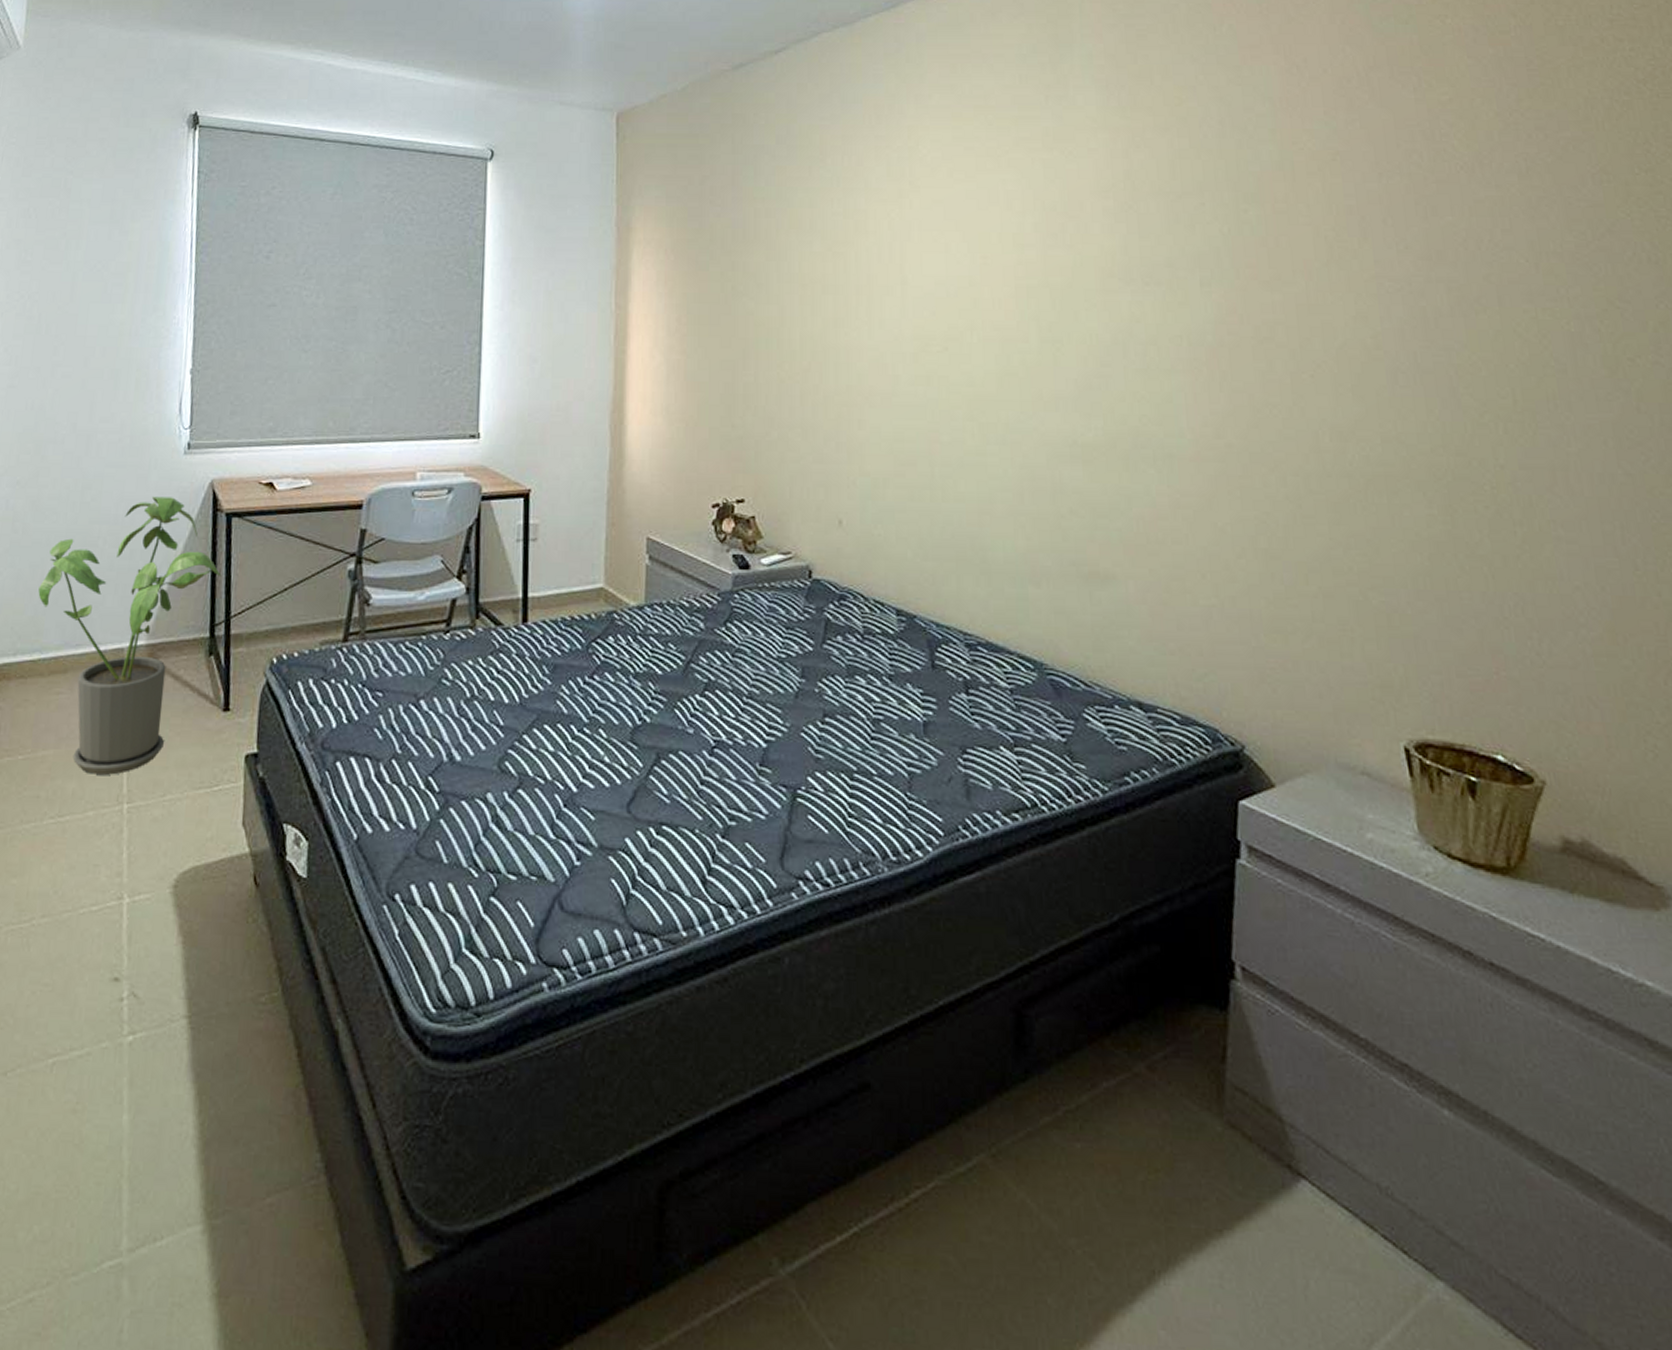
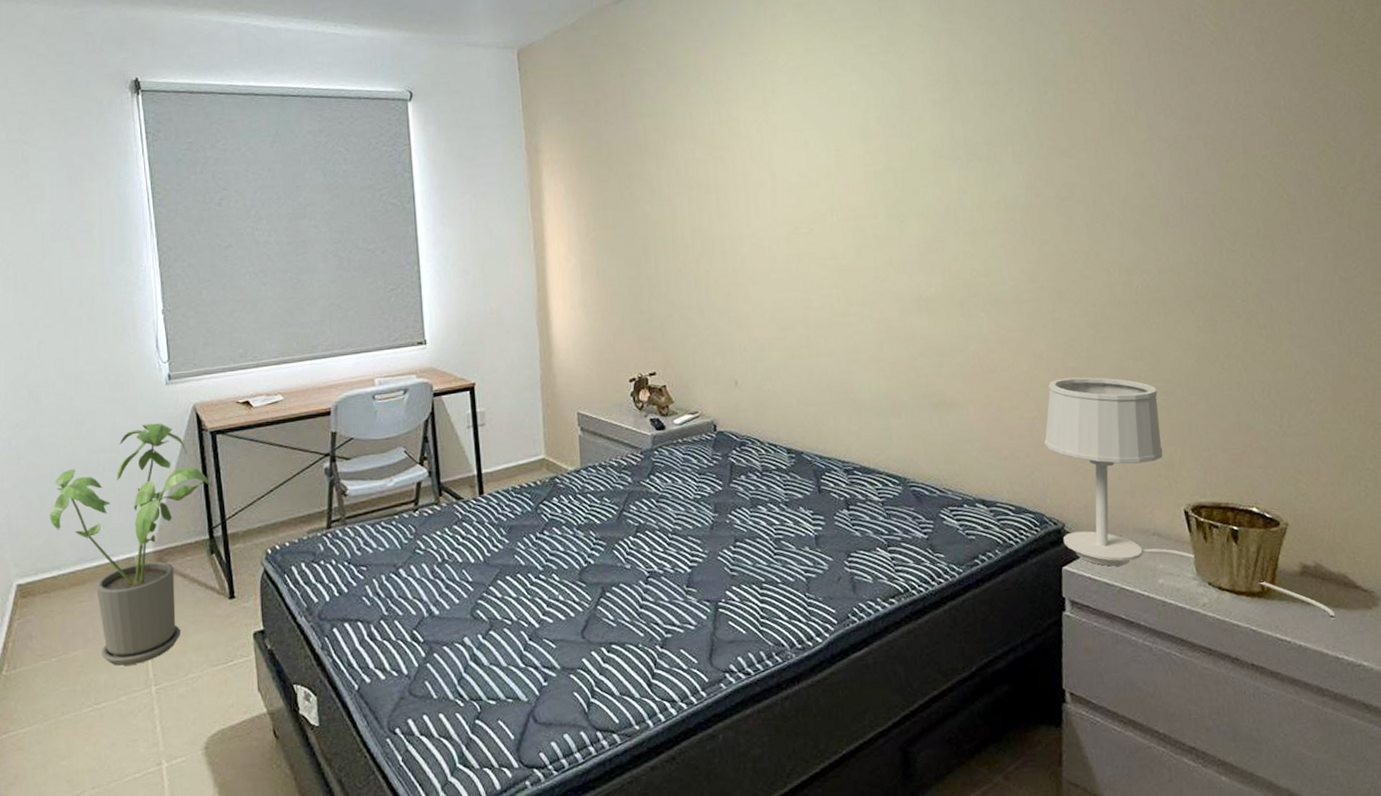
table lamp: none [1222,561,1610,917] -> present [1044,377,1336,619]

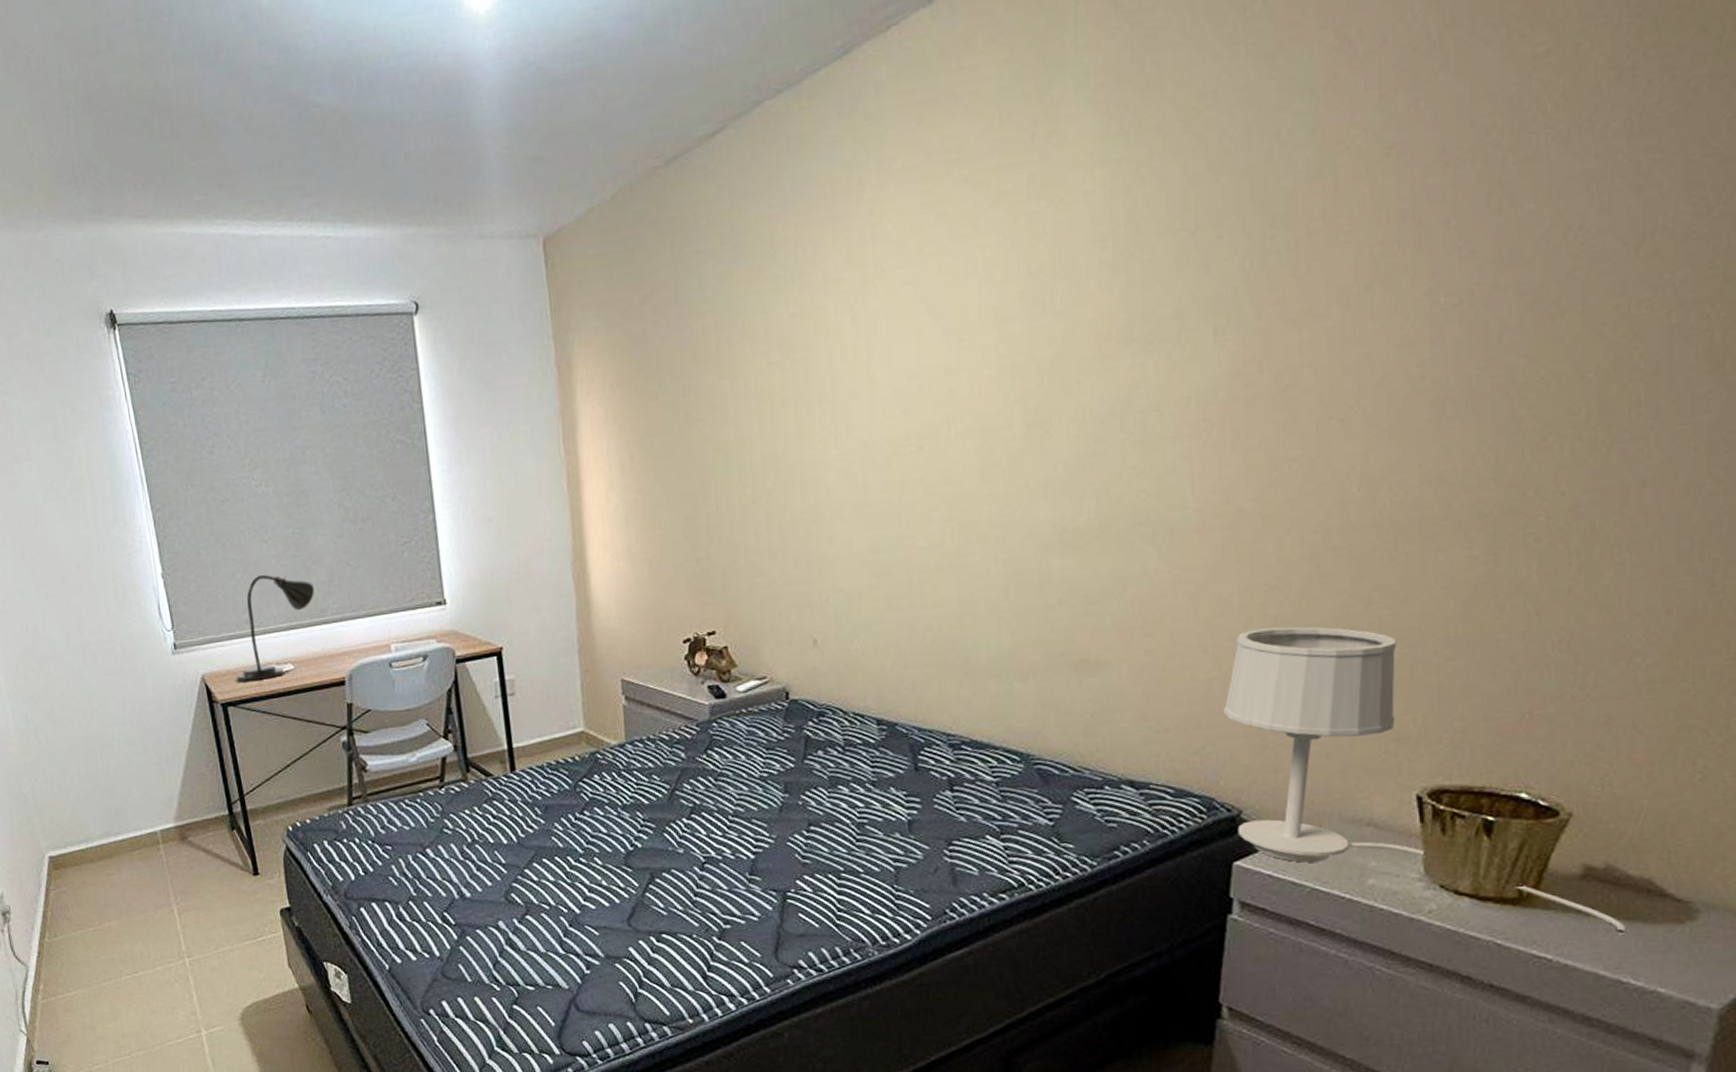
house plant: present [50,423,212,666] -> none [71,695,228,937]
desk lamp: none [225,313,308,412] -> present [234,574,315,683]

